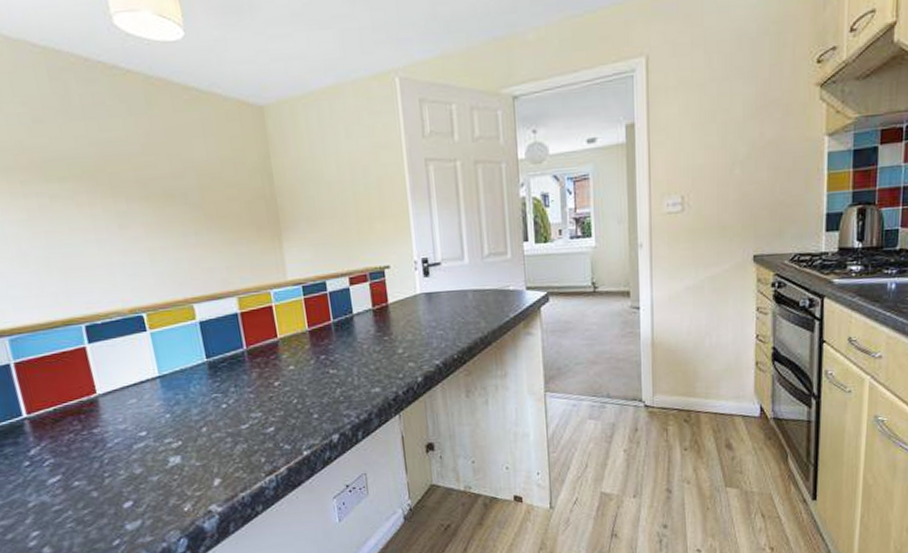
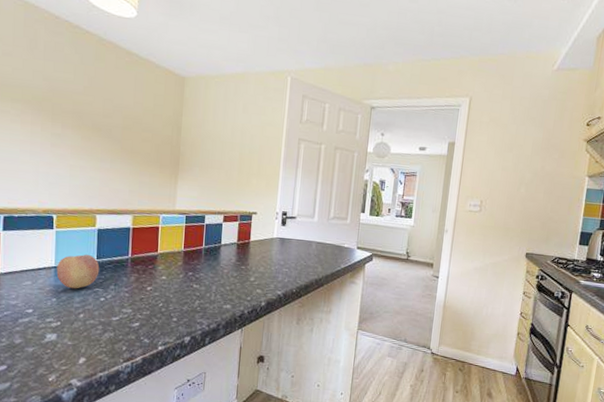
fruit: none [161,354,213,400] -> present [56,254,100,289]

